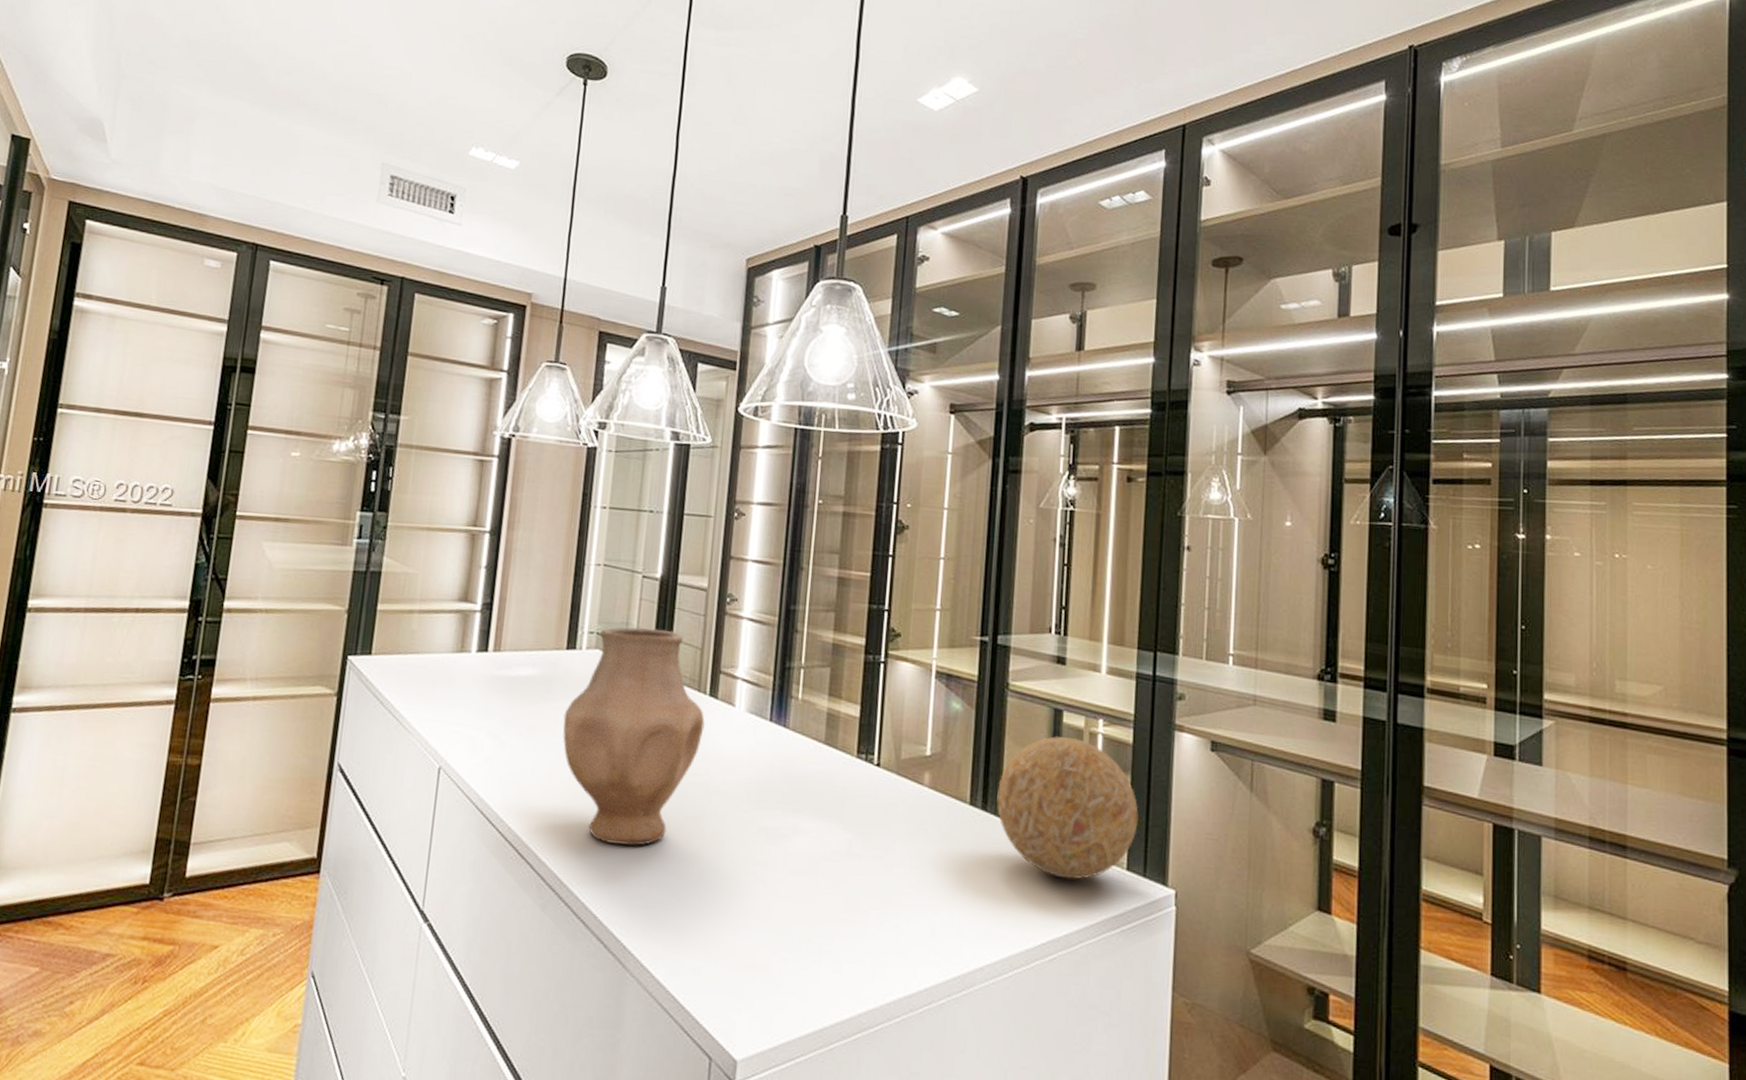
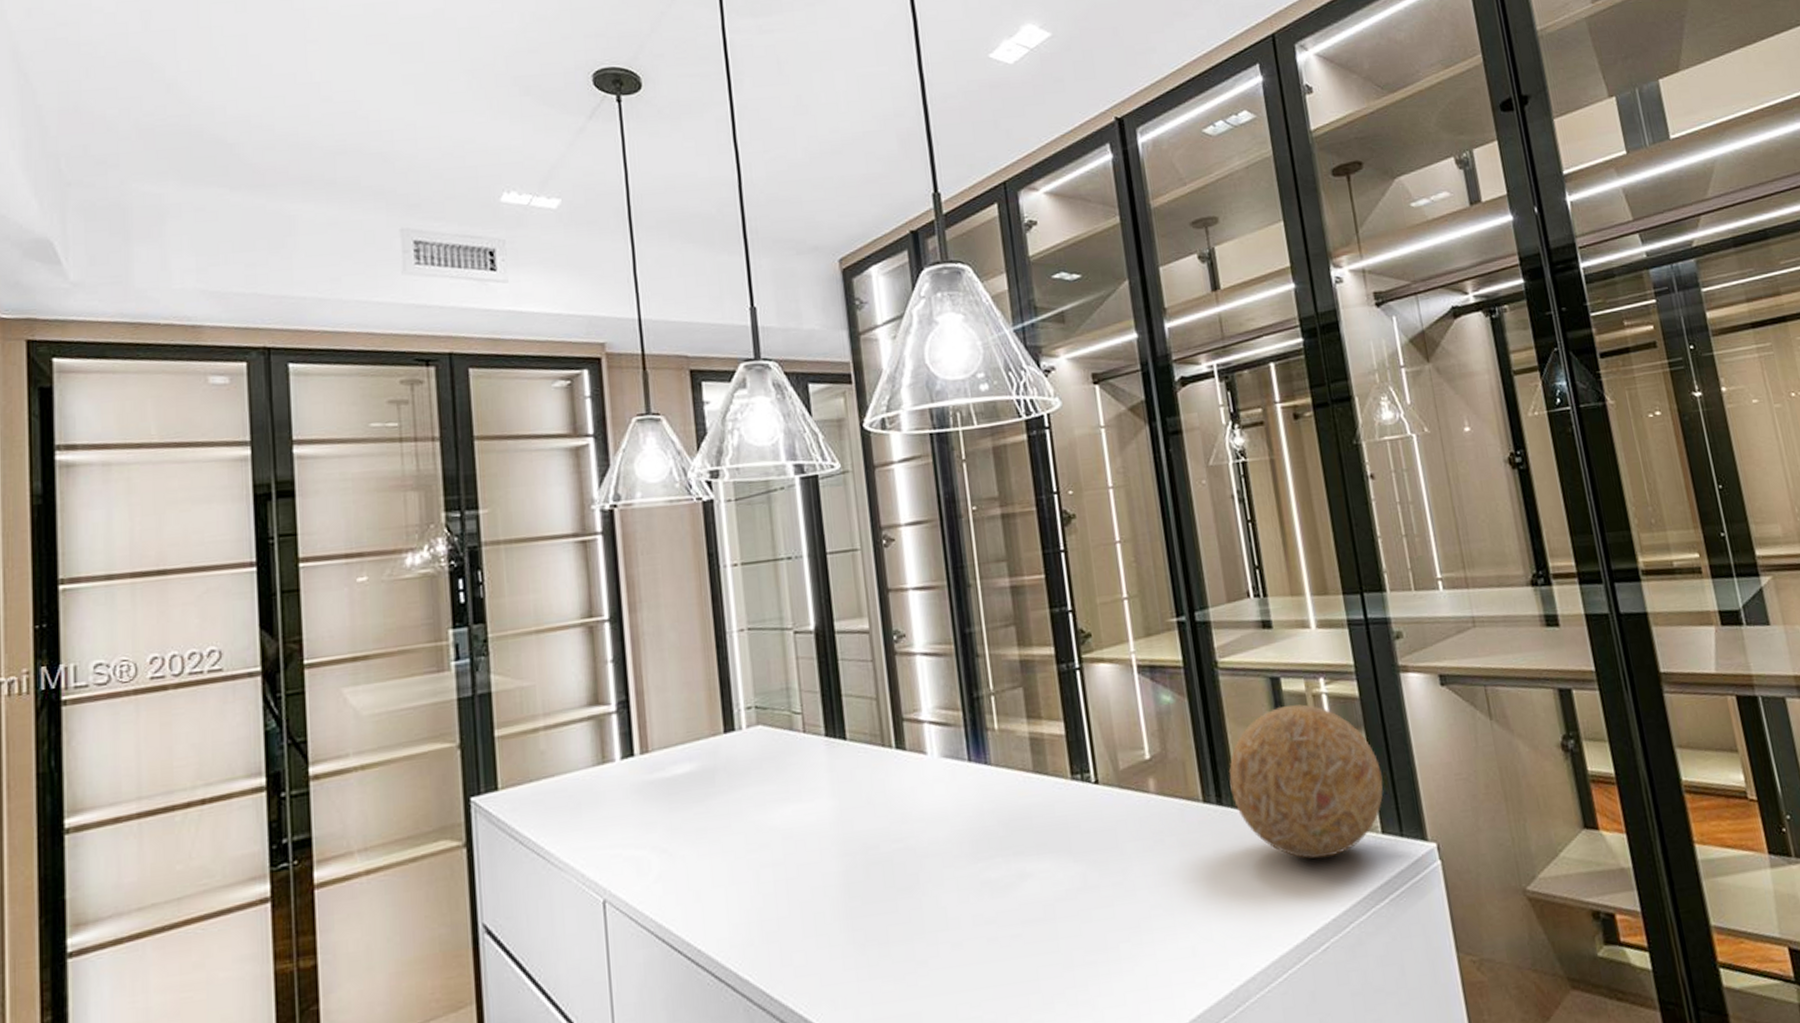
vase: present [563,627,705,847] -> none [736,686,898,941]

